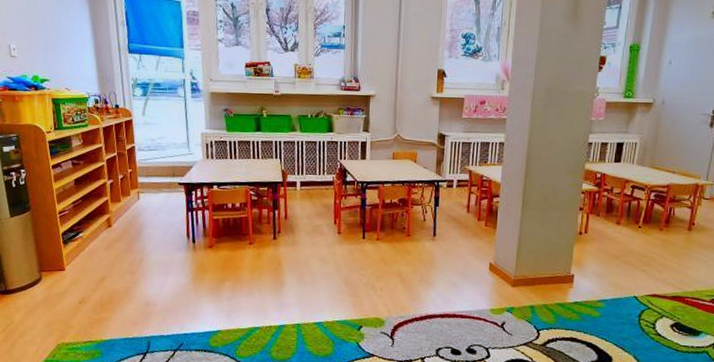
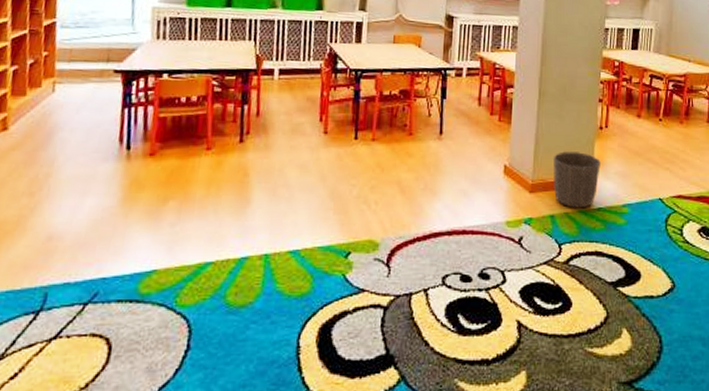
waste basket: none [533,253,579,302] -> present [553,151,601,208]

